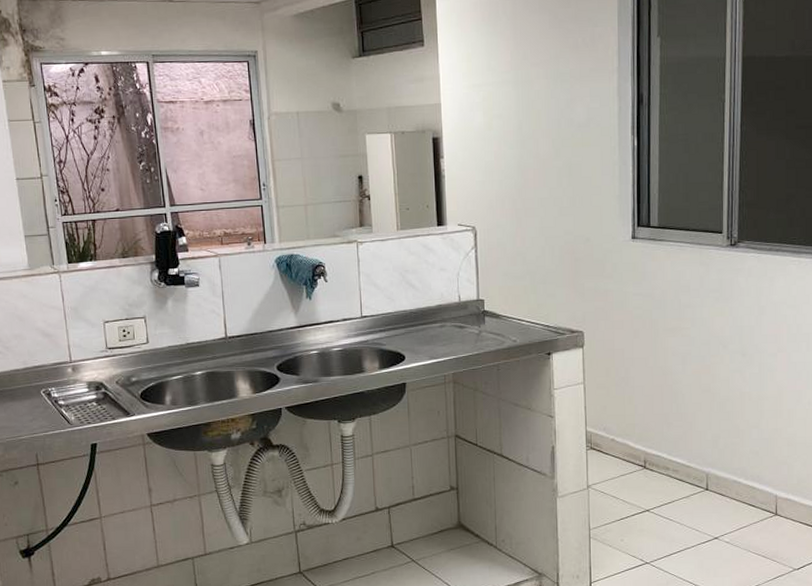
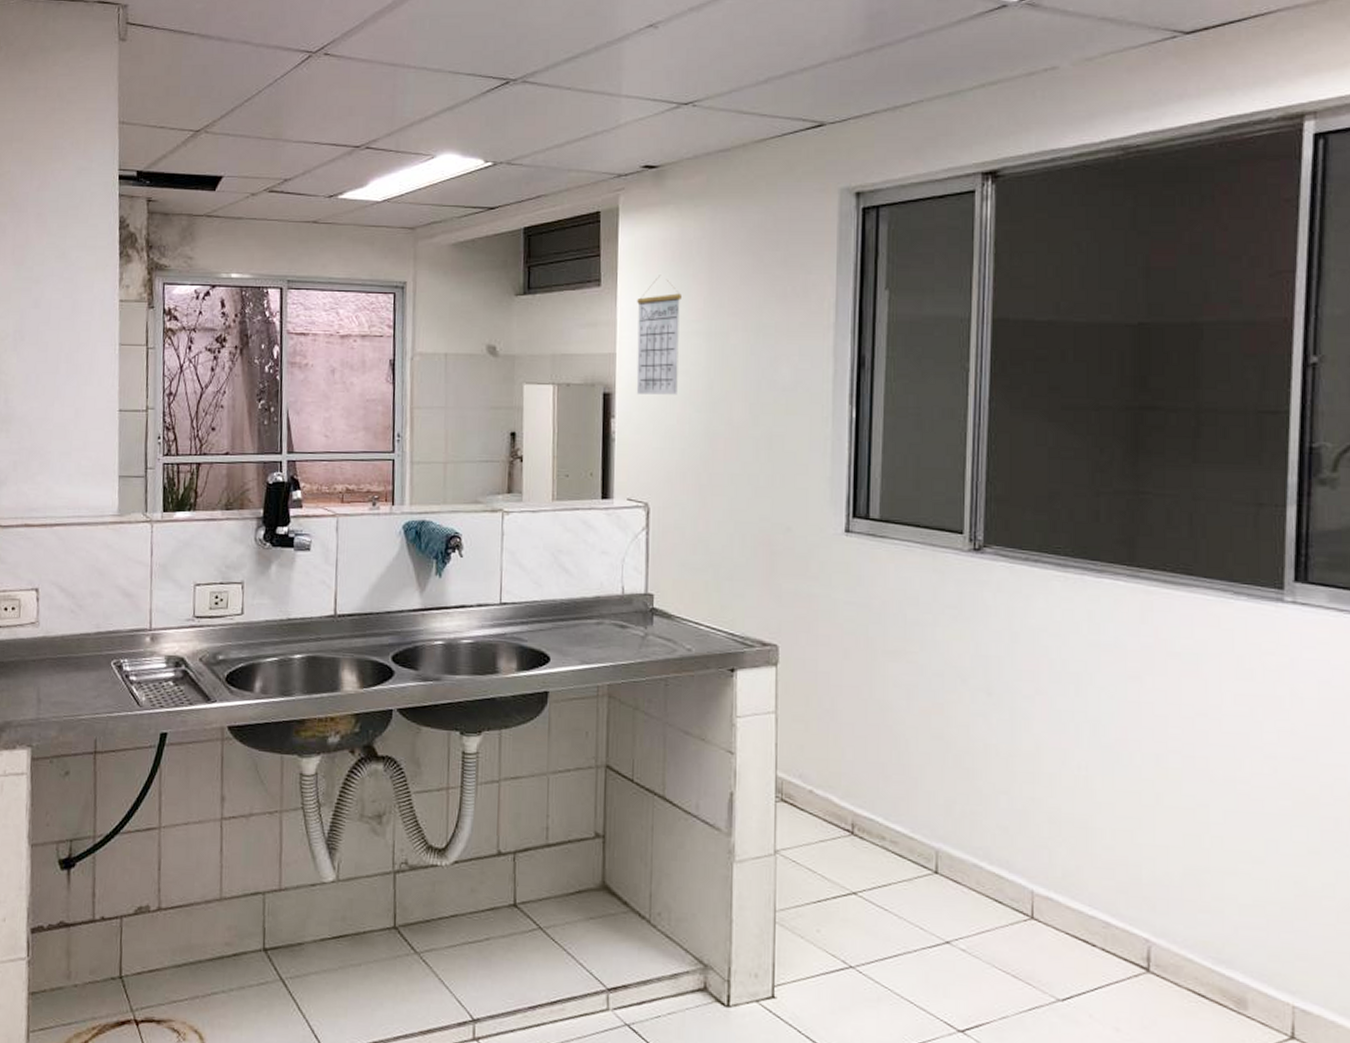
calendar: none [455,33,493,137] -> present [636,275,681,395]

